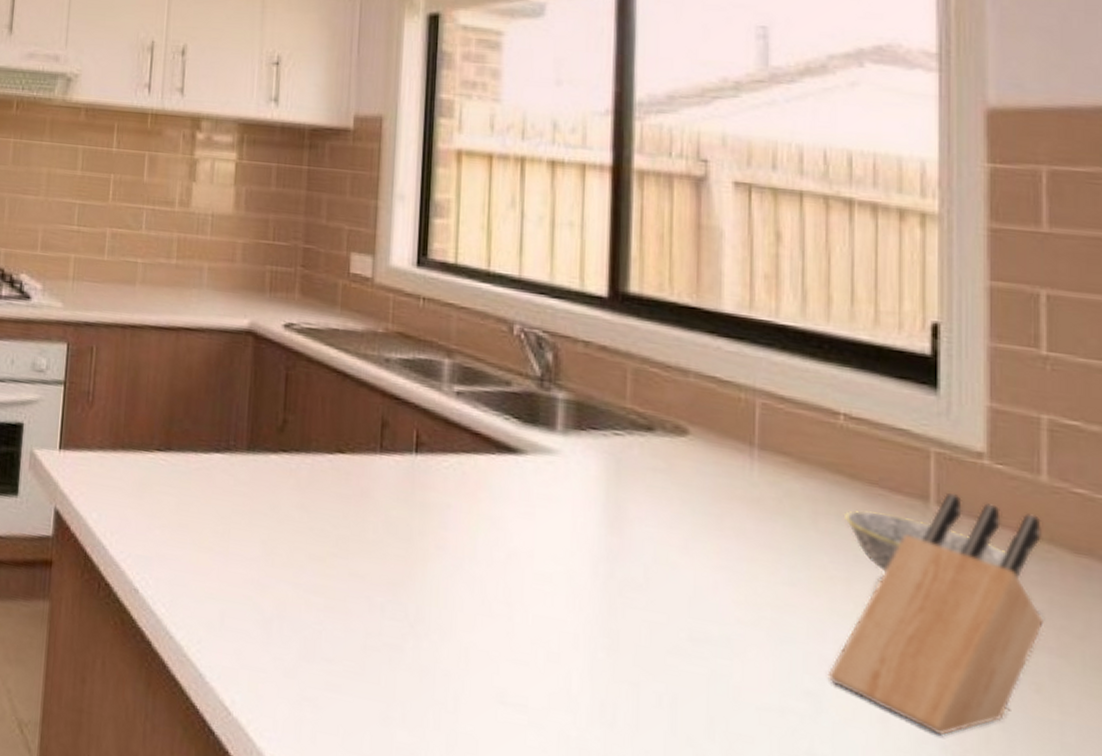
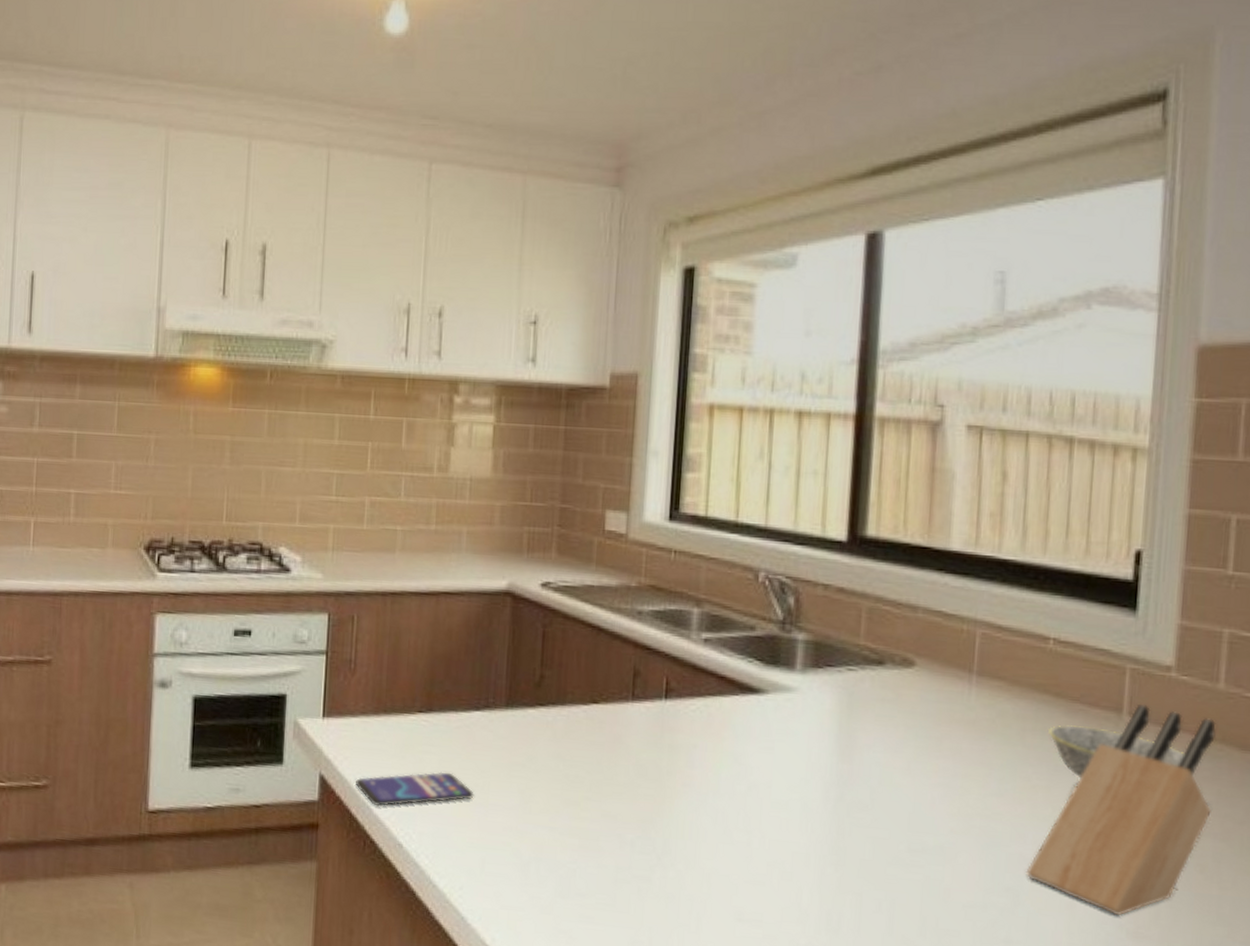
smartphone: none [91,514,214,548] -> present [356,772,474,807]

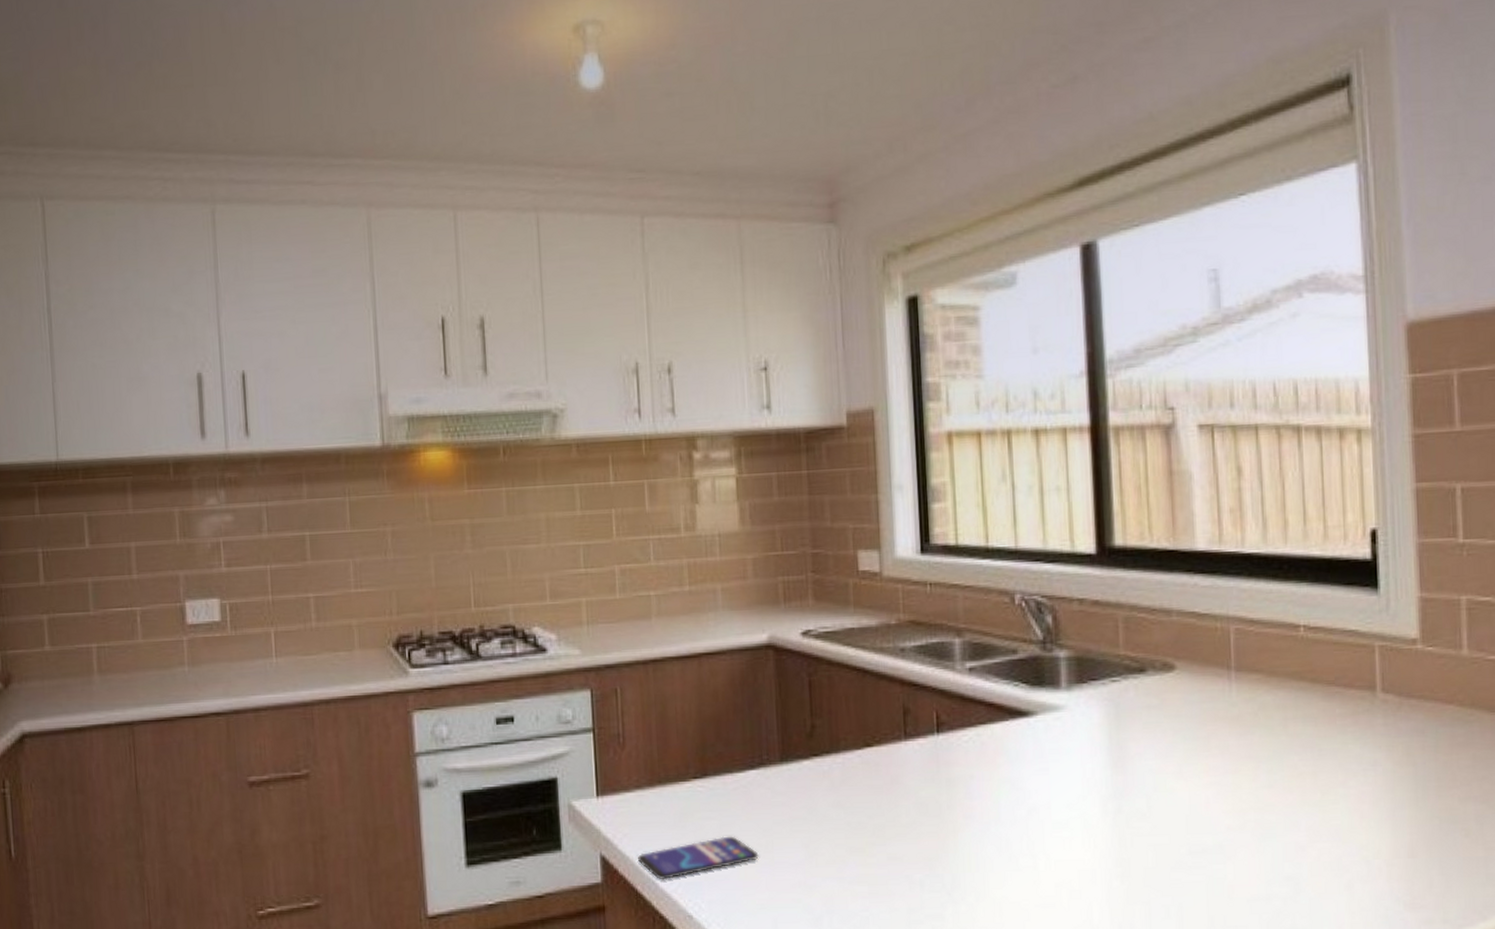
knife block: present [1025,704,1216,917] -> none [1303,679,1469,890]
bowl: present [1049,725,1184,779] -> none [1309,708,1438,760]

